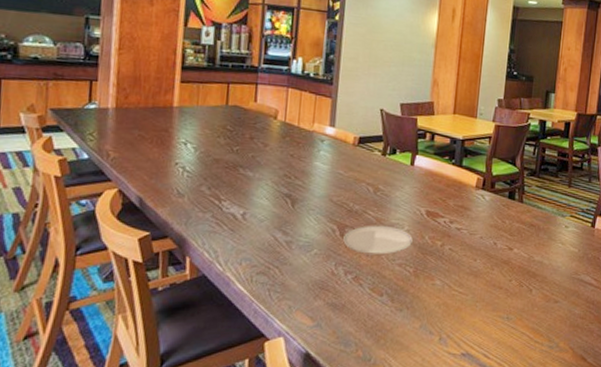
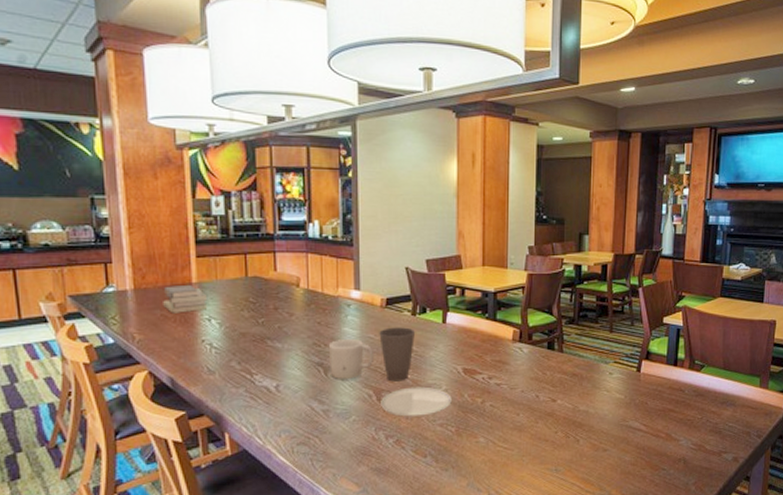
books: none [142,108,186,135] -> present [163,286,207,313]
mug: none [297,173,342,212] -> present [328,339,373,379]
cup: none [348,165,384,219] -> present [379,327,416,382]

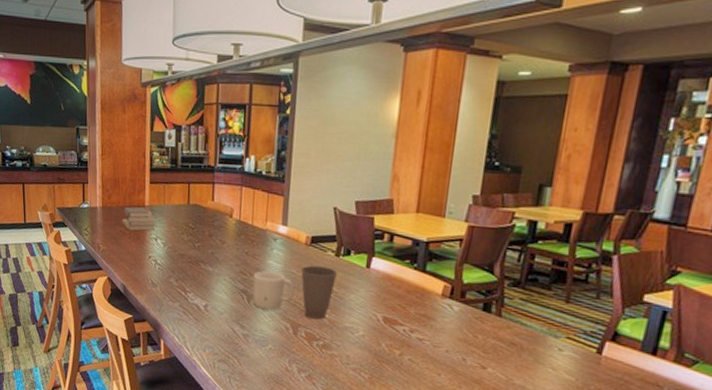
plate: present [381,386,452,418] -> none [296,326,368,358]

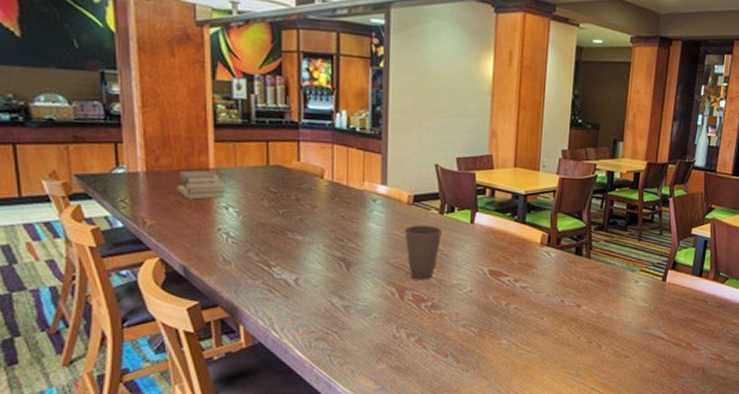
mug: present [252,271,294,310] -> none [351,235,398,275]

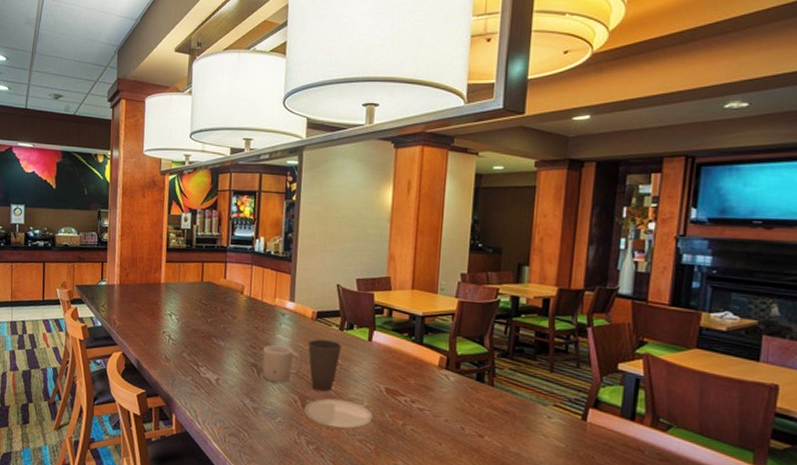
books: present [177,170,224,200] -> none [138,284,170,307]
mug: none [351,235,398,275] -> present [262,345,302,382]
plate: none [403,286,476,317] -> present [304,398,372,430]

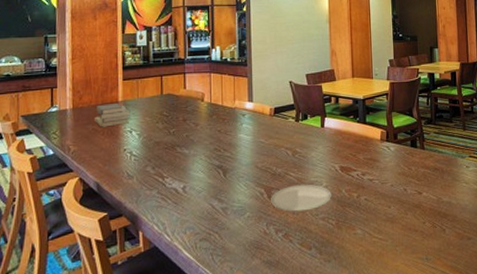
books: none [138,284,170,307] -> present [95,104,129,127]
mug: present [262,345,302,382] -> none [226,144,264,180]
cup: present [308,339,342,392] -> none [269,132,299,181]

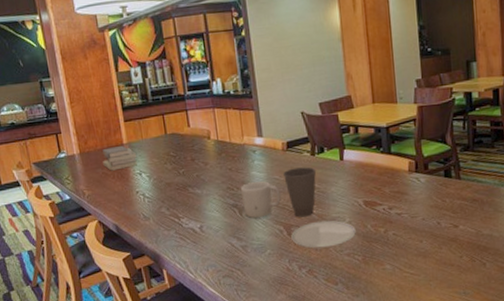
mug: none [226,144,264,180] -> present [240,181,281,218]
cup: none [269,132,299,181] -> present [283,167,317,217]

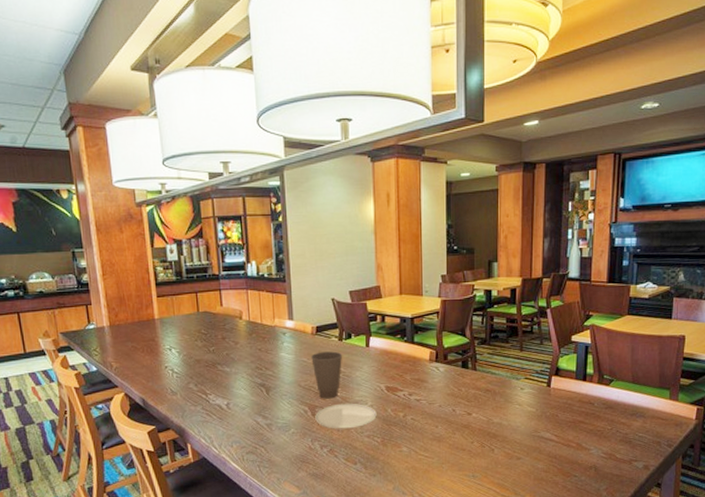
books: present [103,146,137,171] -> none [133,321,168,345]
mug: present [240,181,281,218] -> none [268,363,307,397]

